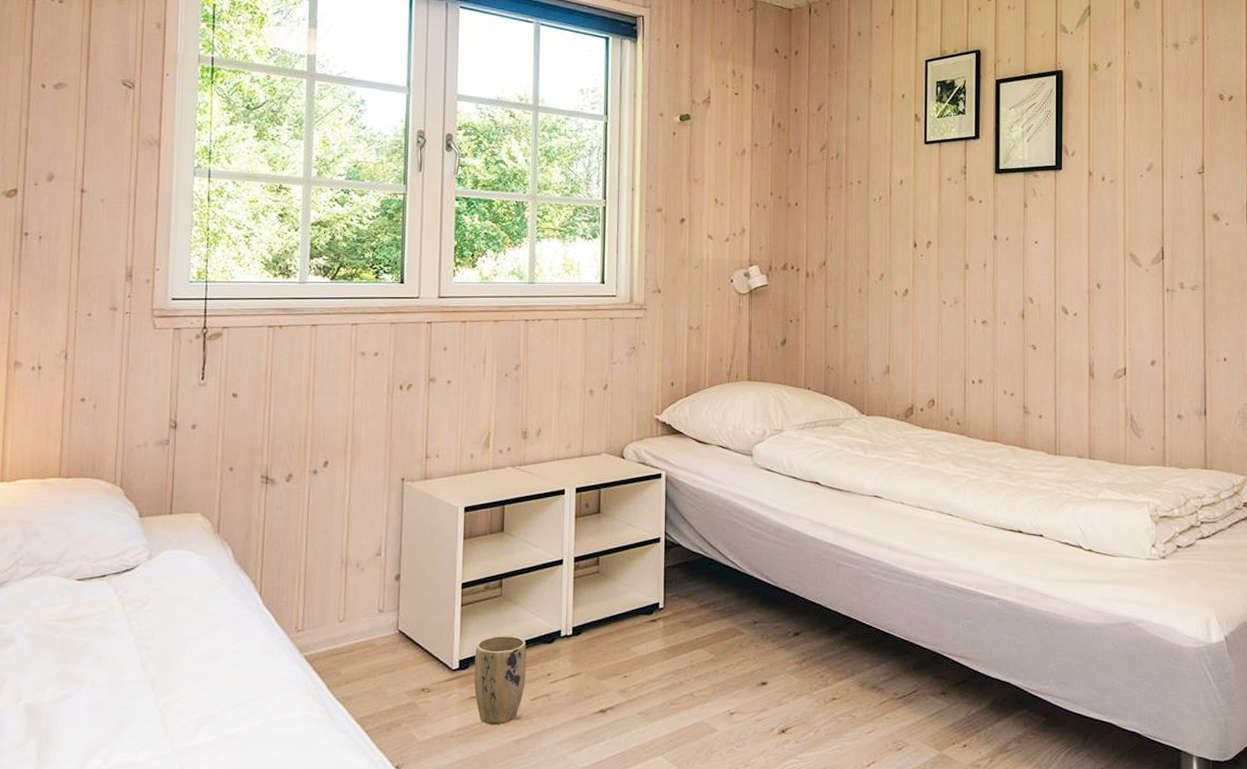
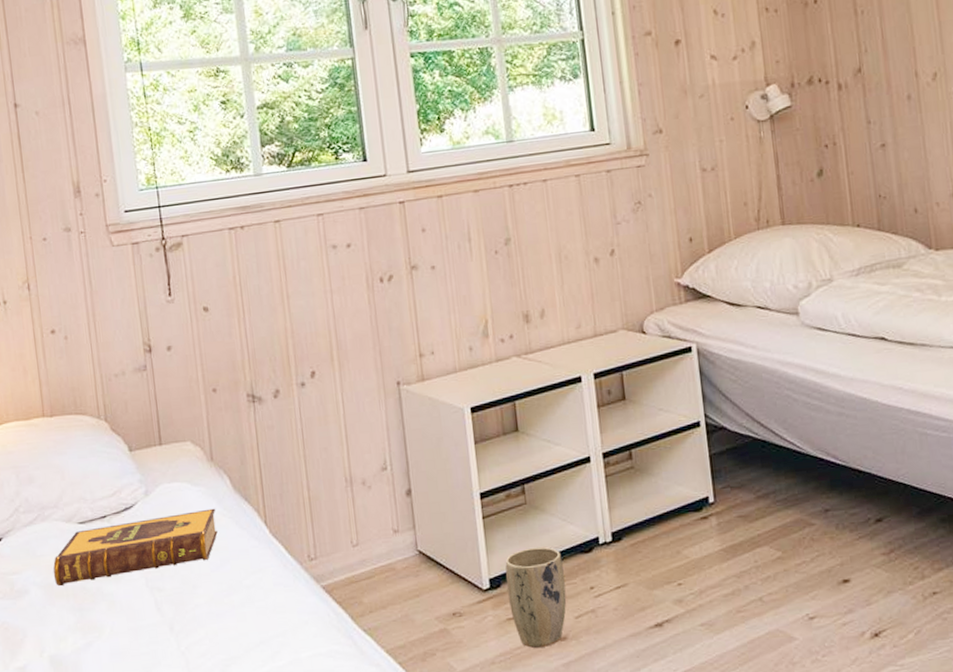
hardback book: none [43,577,214,639] -> present [53,508,218,587]

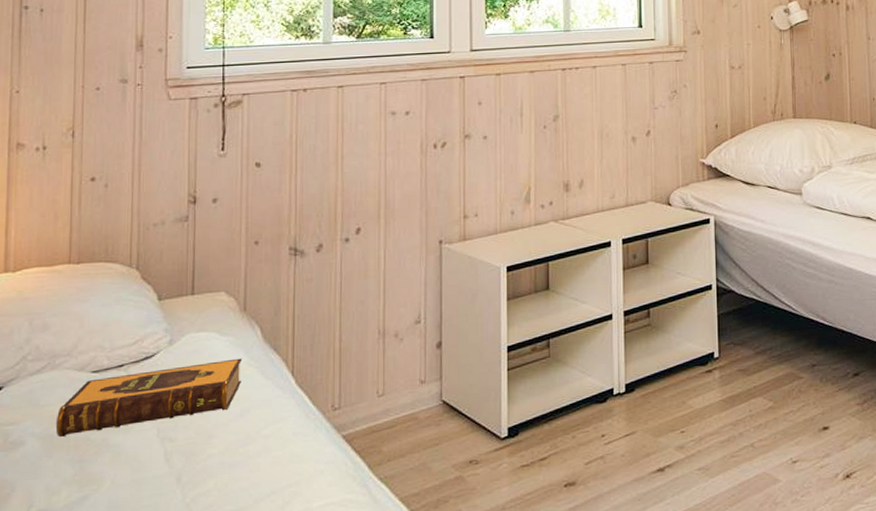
plant pot: present [505,547,566,648] -> none [524,397,579,493]

